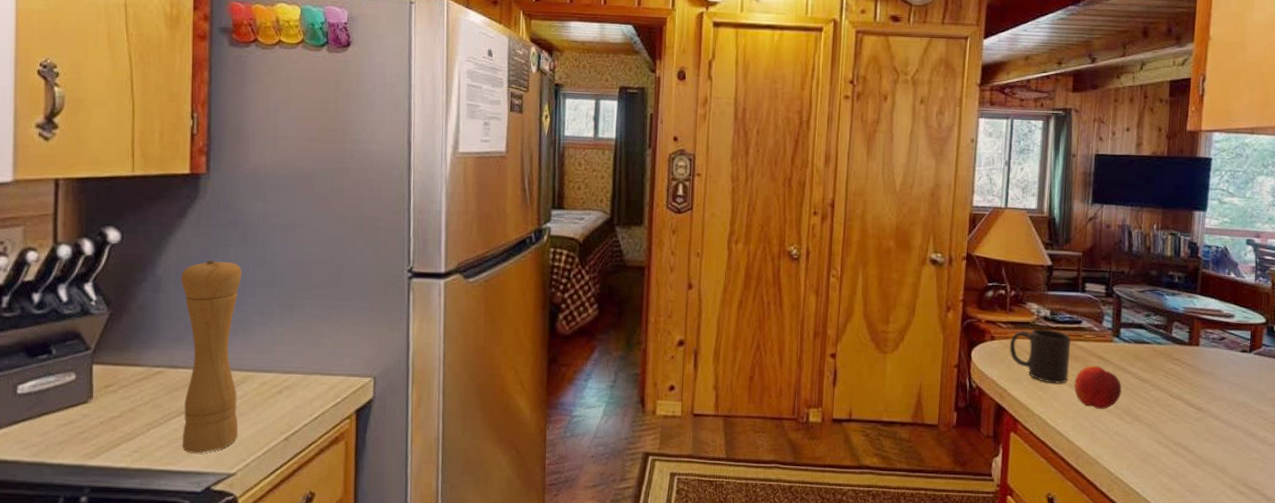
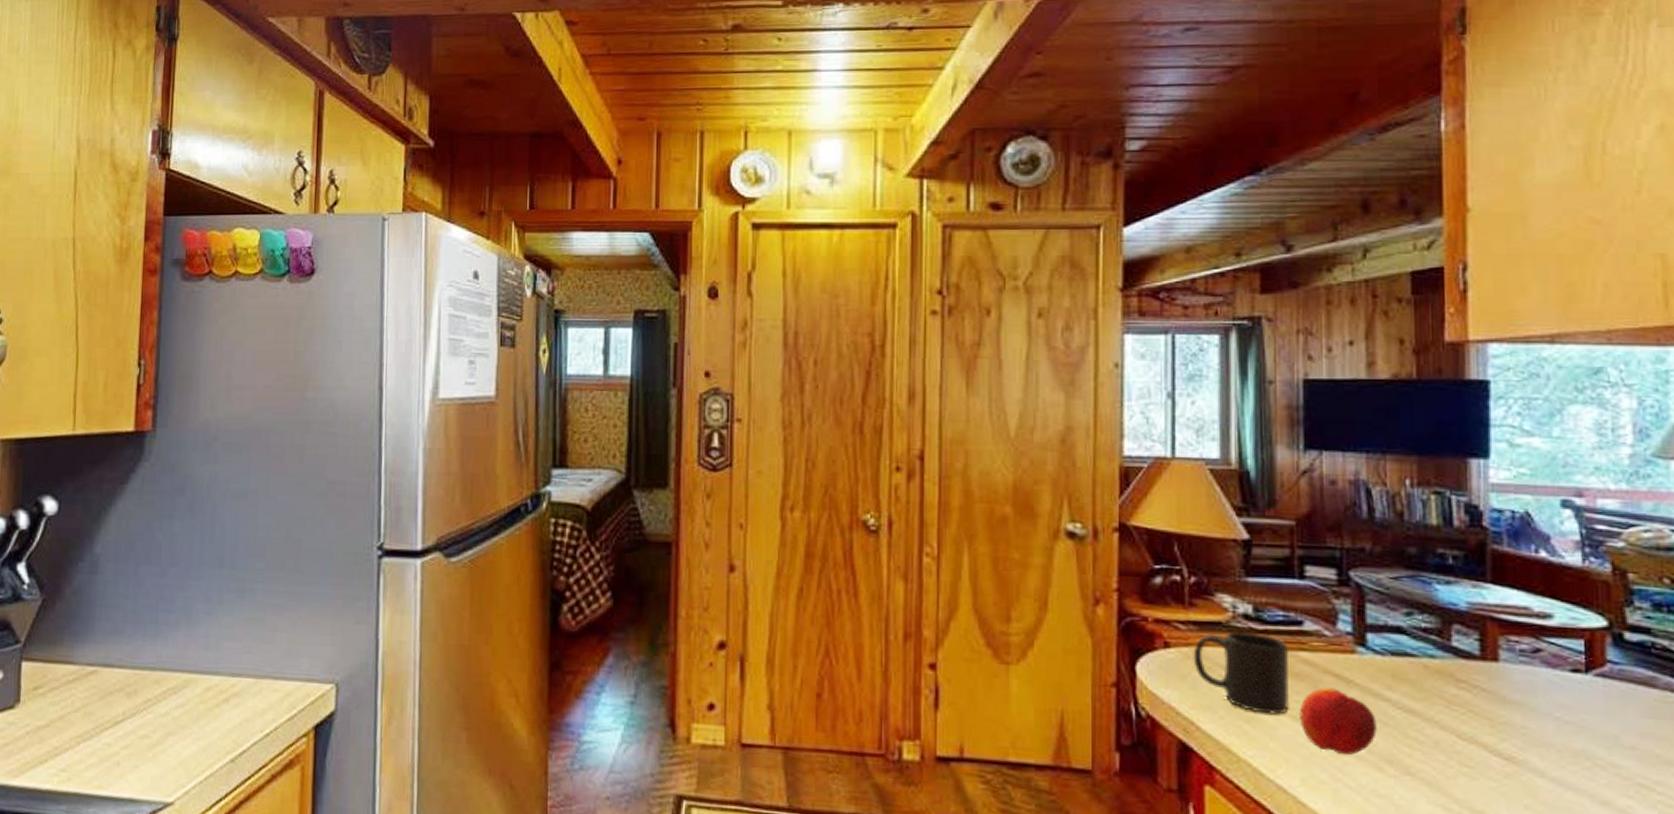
pepper mill: present [181,259,242,454] -> none [115,534,187,776]

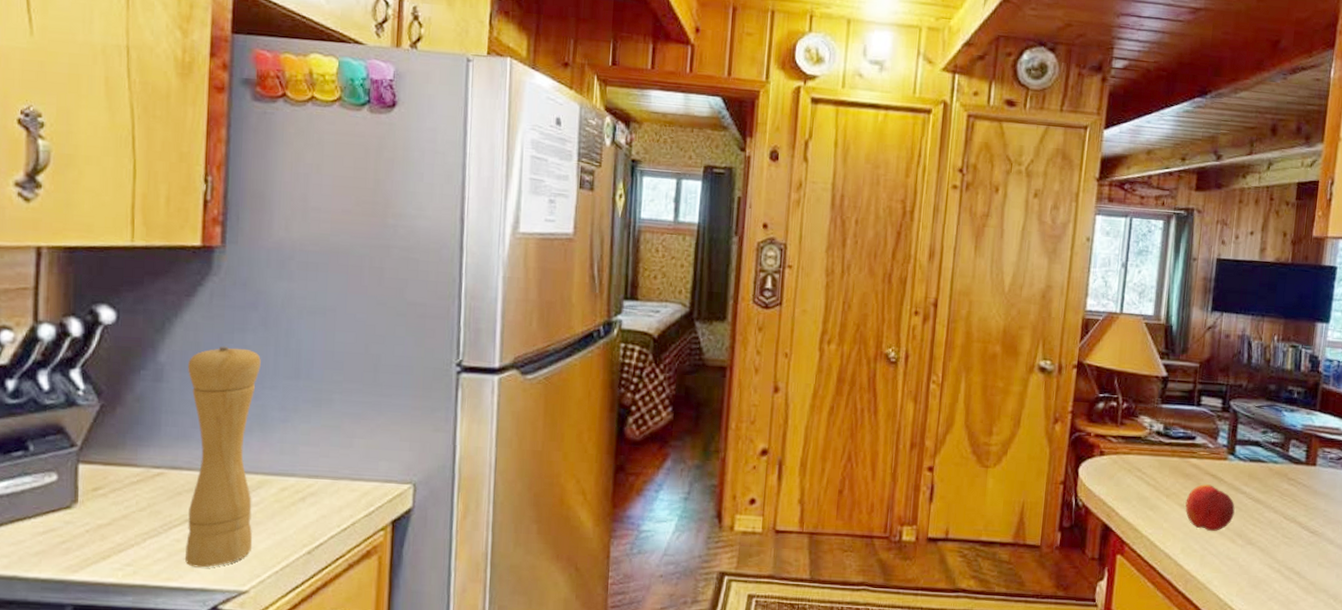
pepper mill: none [115,534,187,776] -> present [185,346,261,568]
mug: present [1193,631,1290,715] -> none [1119,443,1184,504]

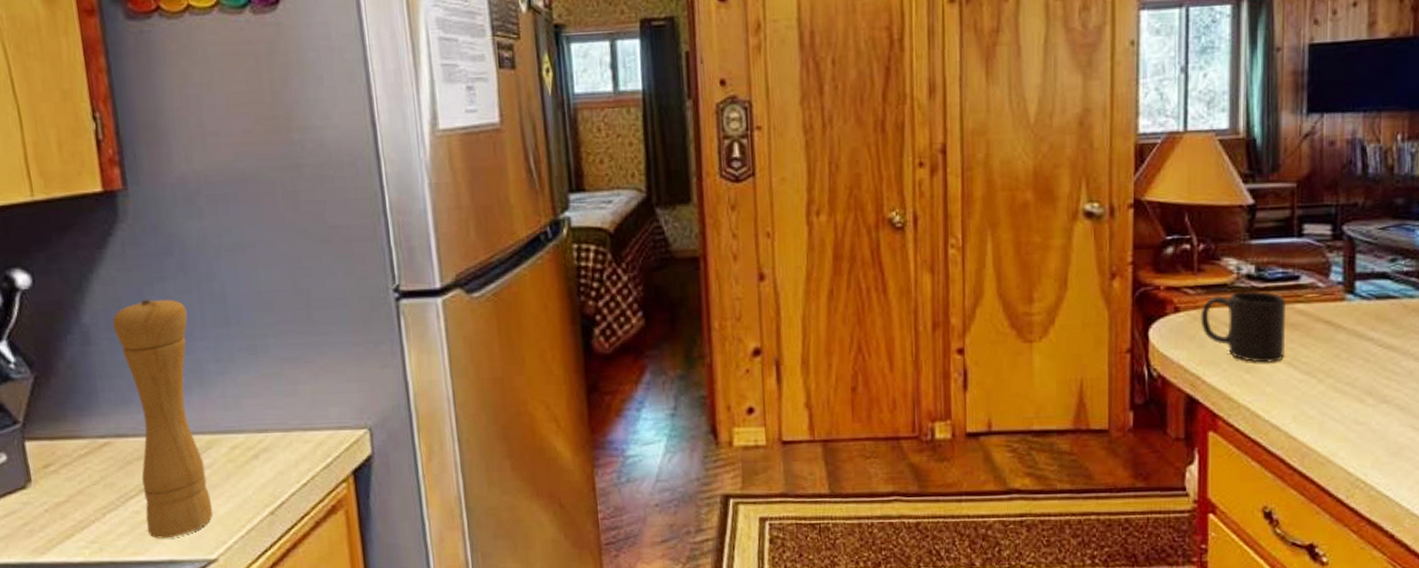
mug: none [1119,443,1184,504] -> present [1200,290,1286,363]
peach: present [1185,484,1235,532] -> none [1293,334,1360,392]

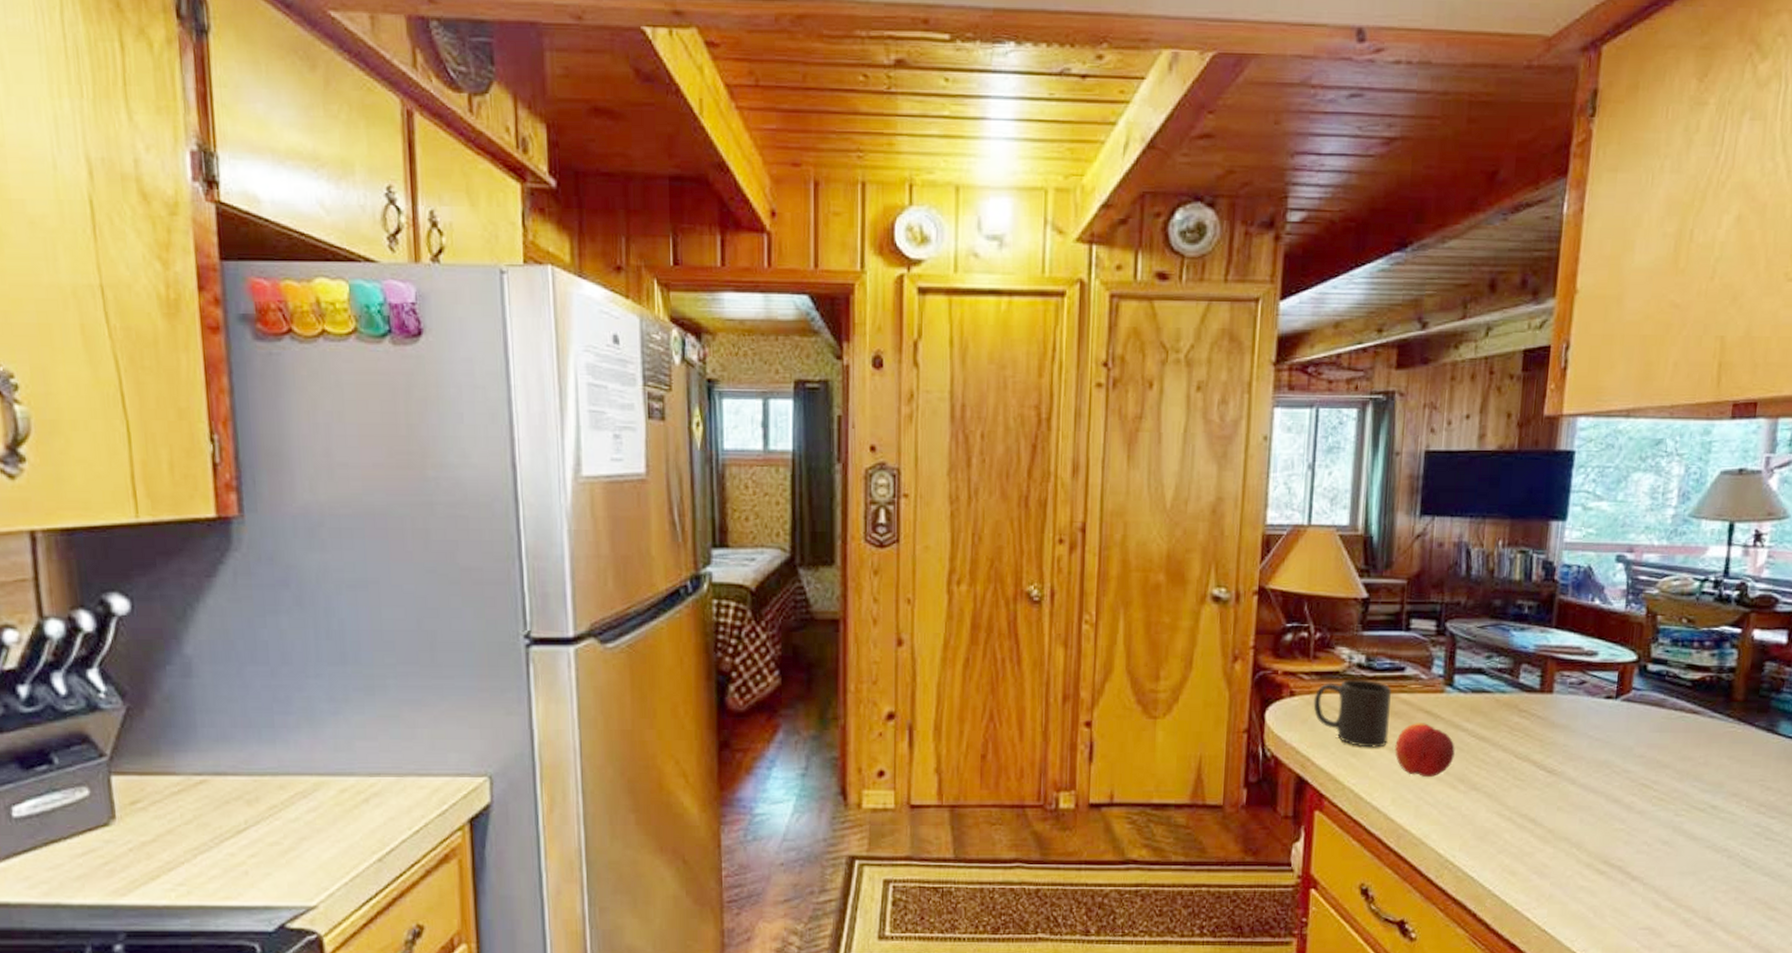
pepper mill: present [113,298,214,539] -> none [218,632,316,883]
peach: none [1293,334,1360,392] -> present [1395,723,1455,778]

